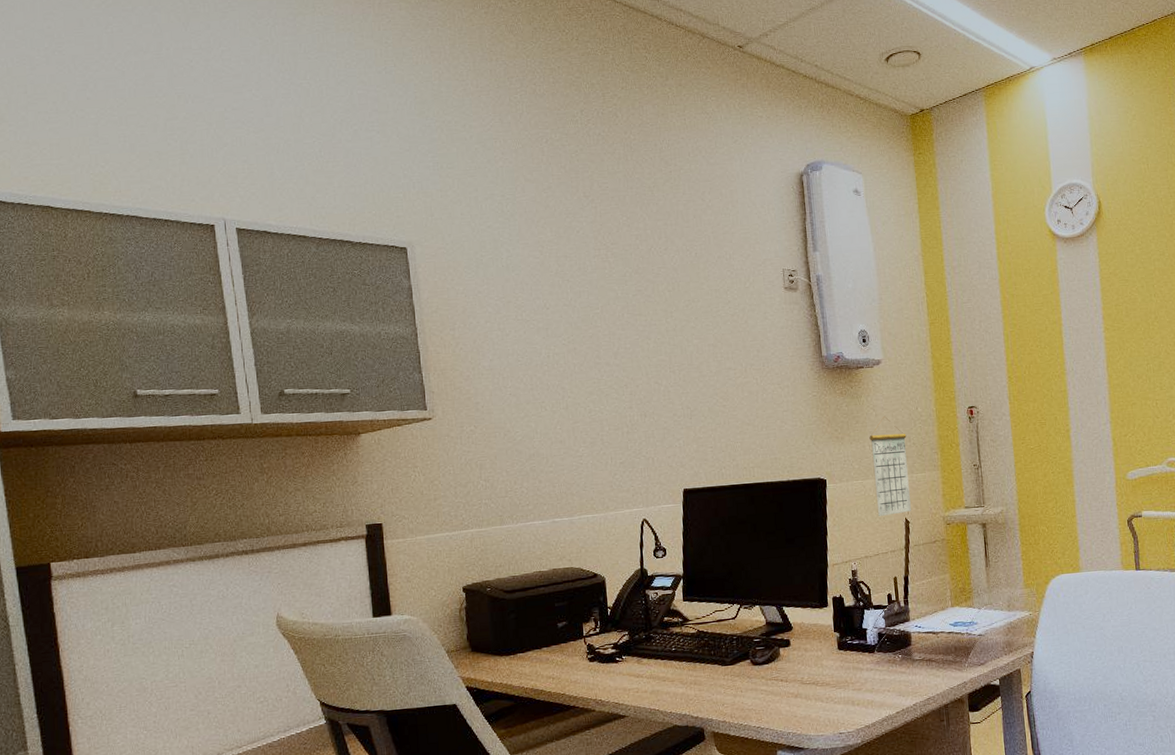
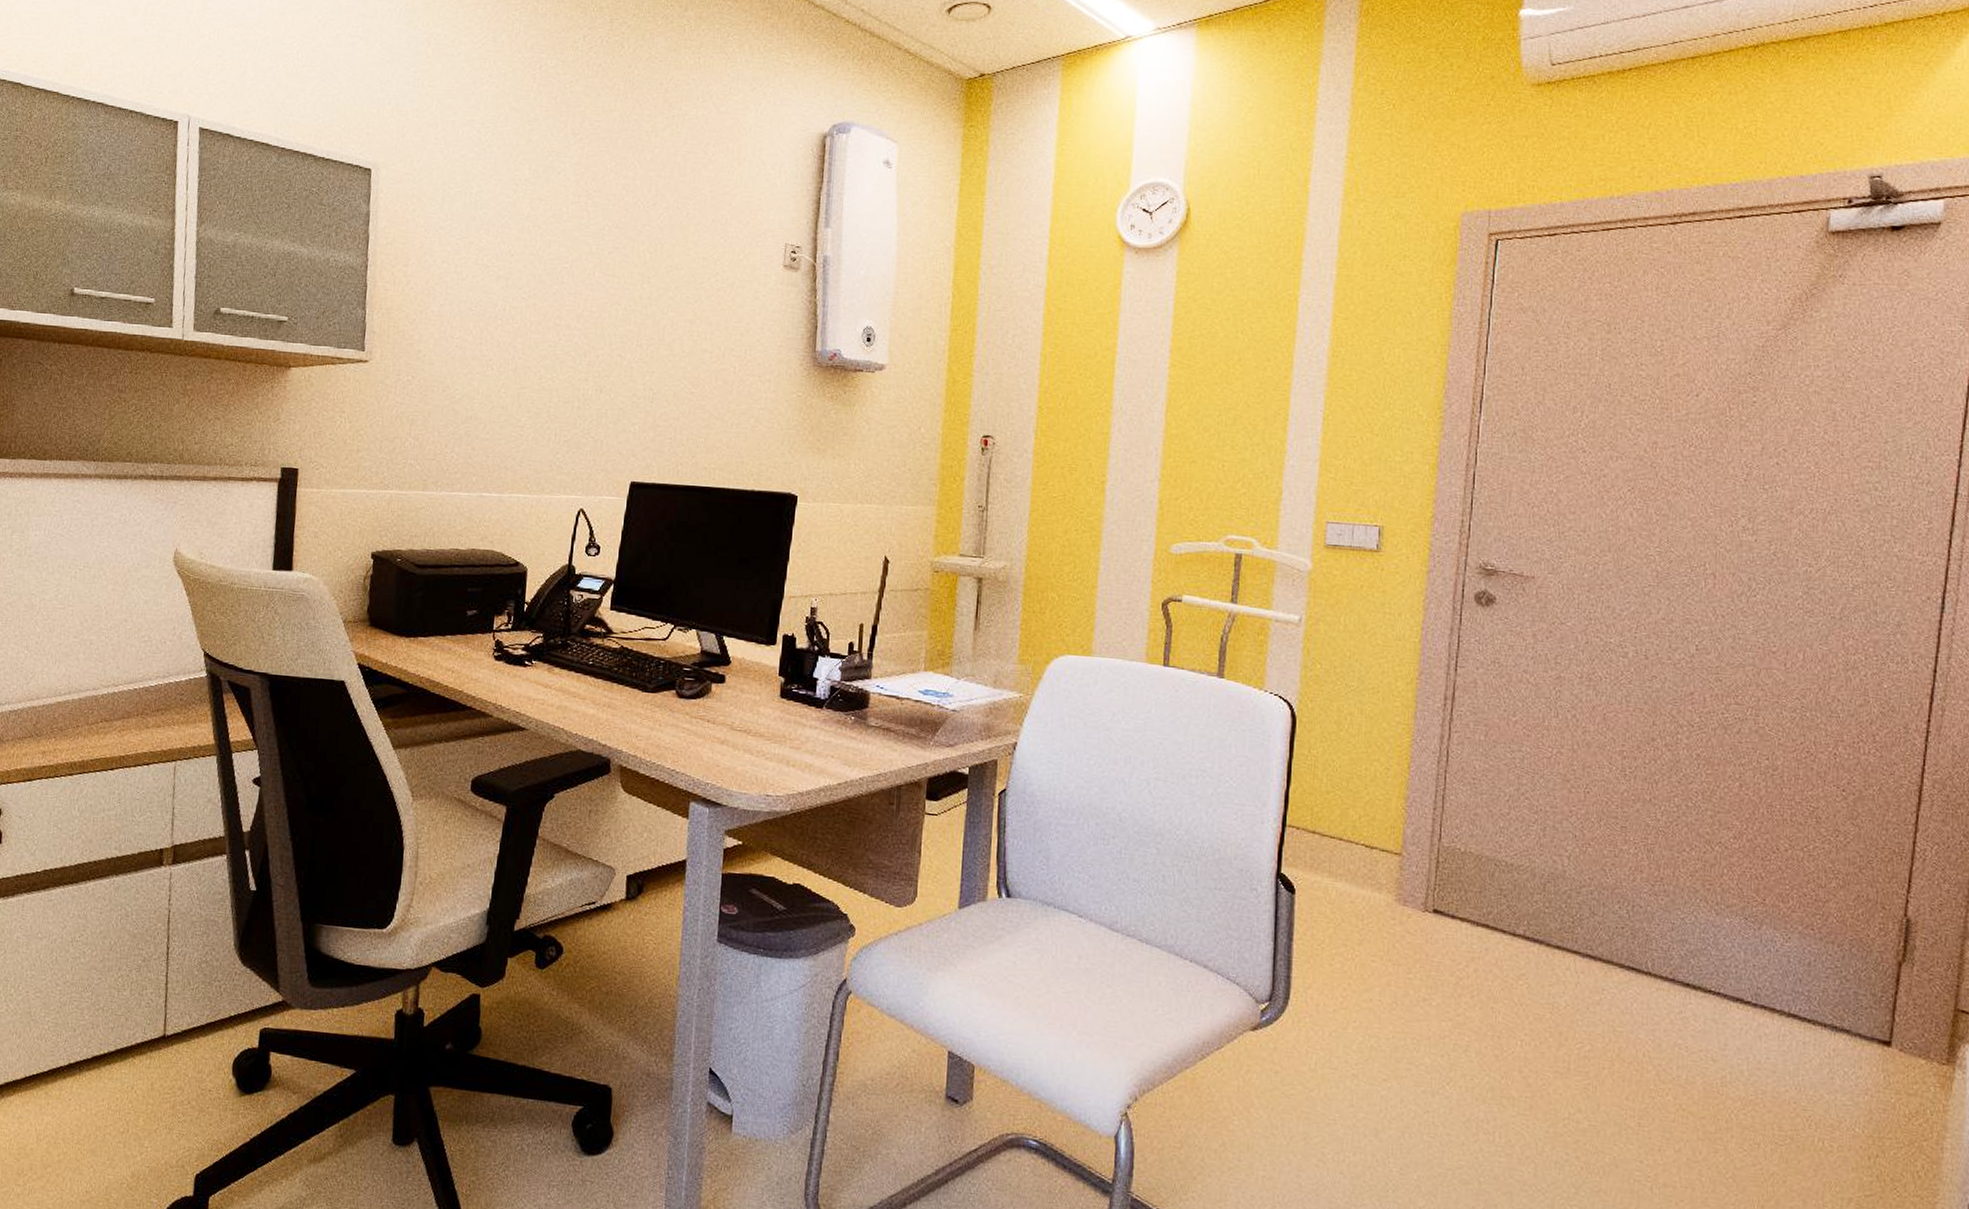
calendar: present [869,416,911,517] -> none [852,432,902,550]

